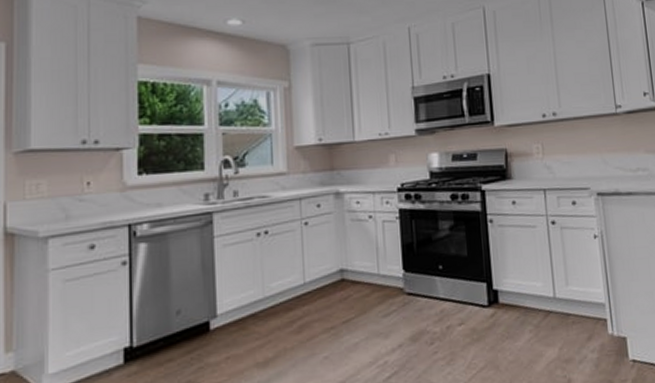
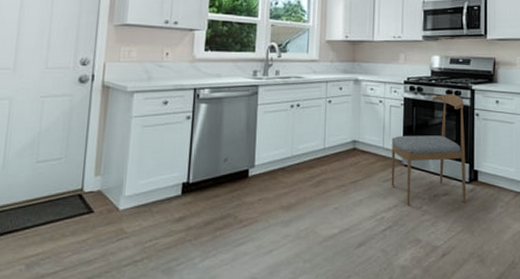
dining chair: none [388,198,488,345] -> present [391,94,467,206]

